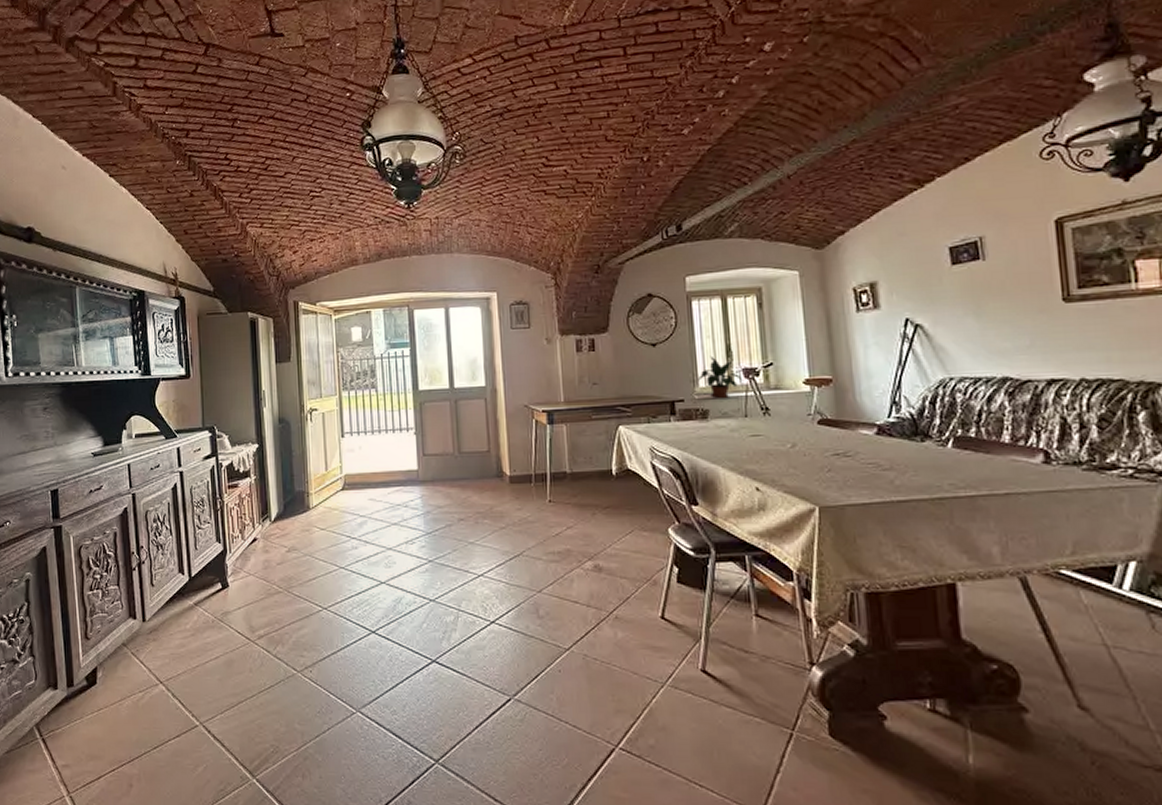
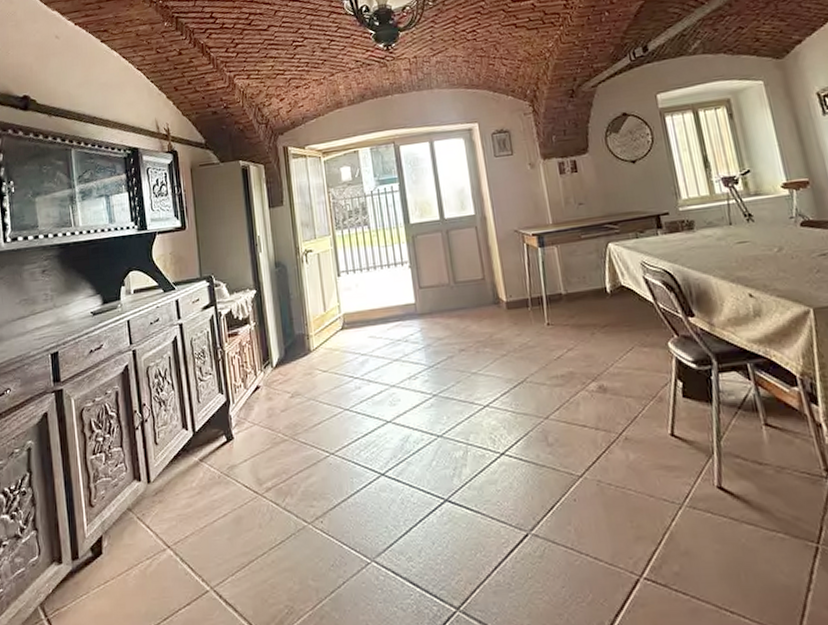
potted plant: present [698,355,743,398] -> none [680,168,724,209]

